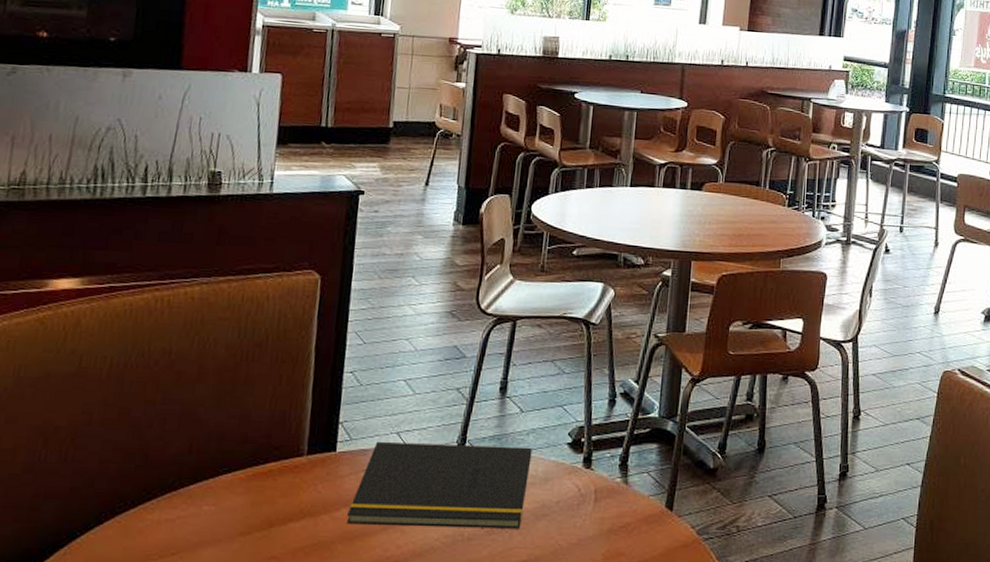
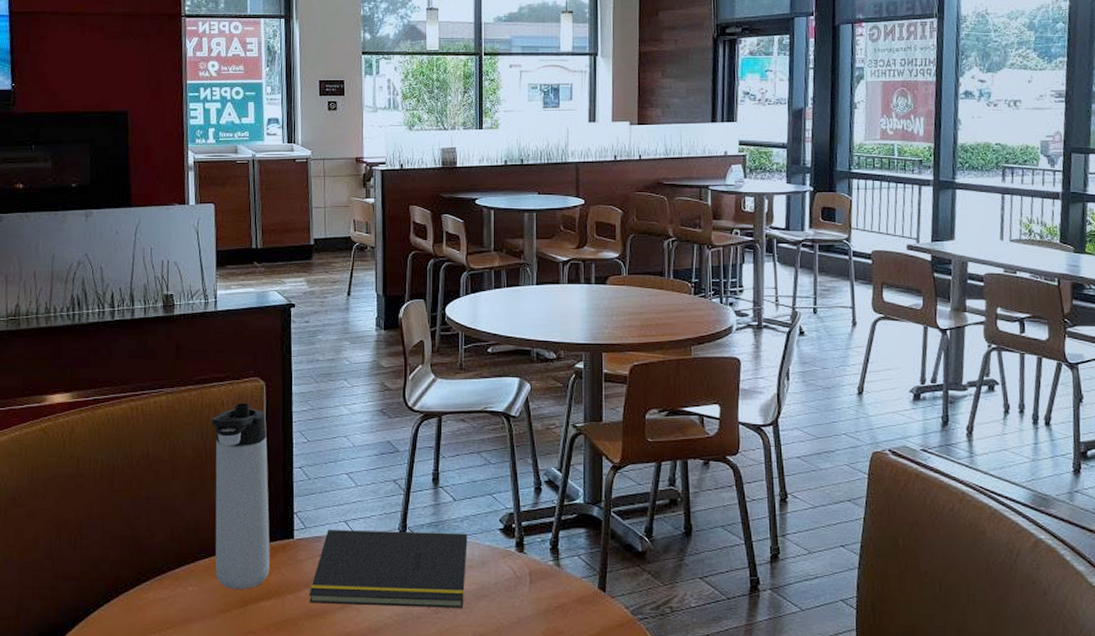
thermos bottle: none [238,297,317,509] -> present [211,403,270,589]

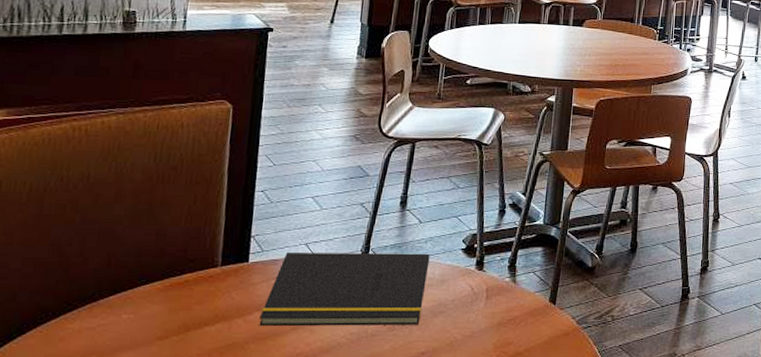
thermos bottle: present [211,403,270,589] -> none [156,125,229,315]

